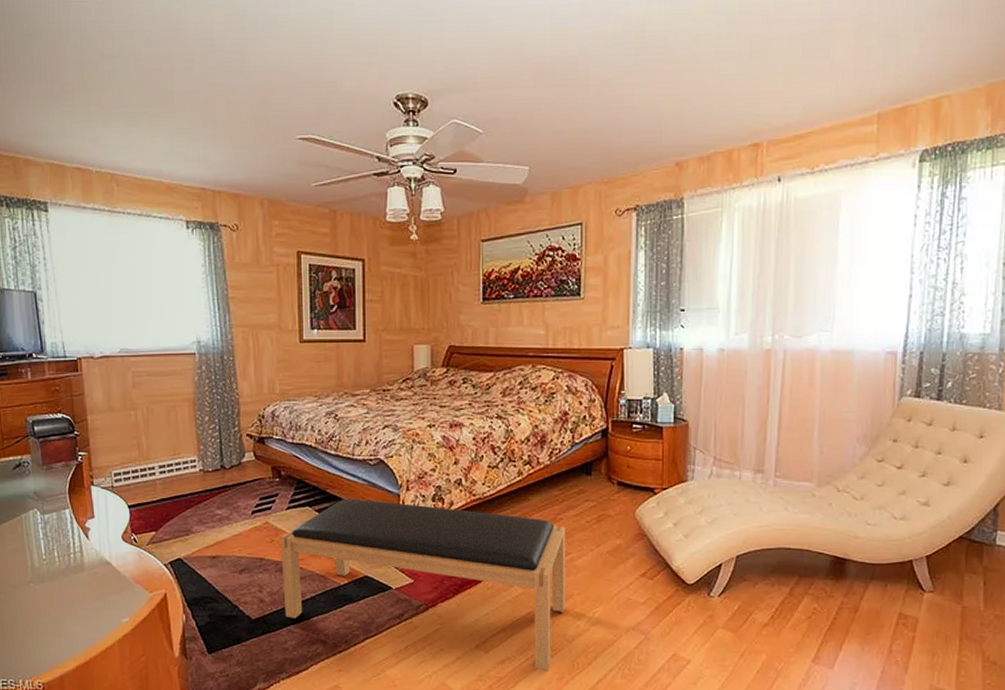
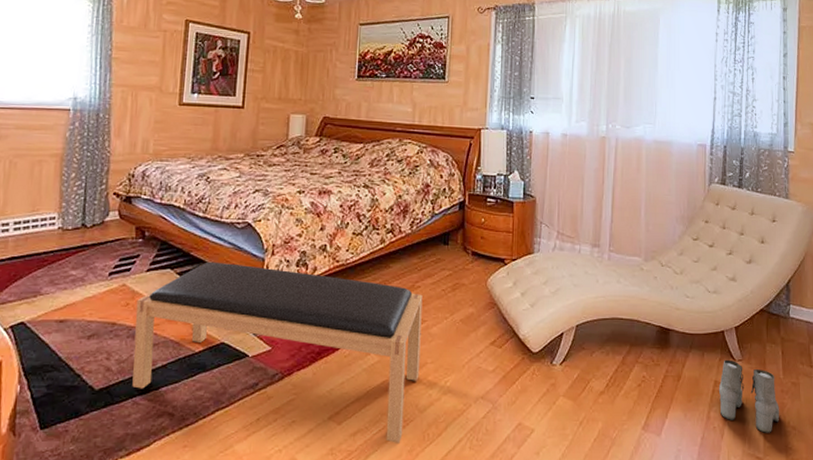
boots: none [903,590,978,668] -> present [718,359,780,433]

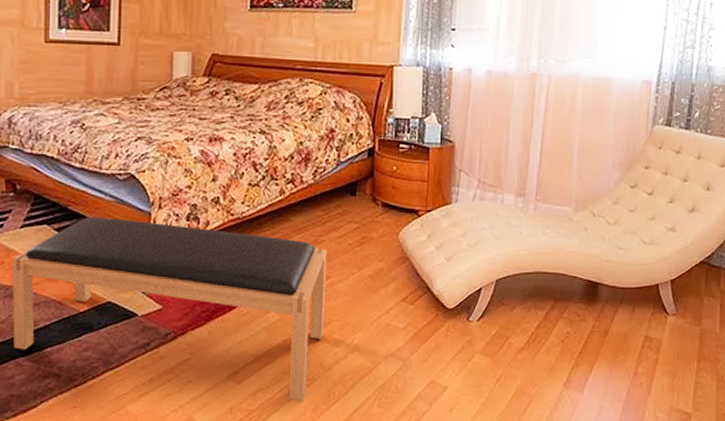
boots: present [718,359,780,433] -> none [648,314,714,388]

